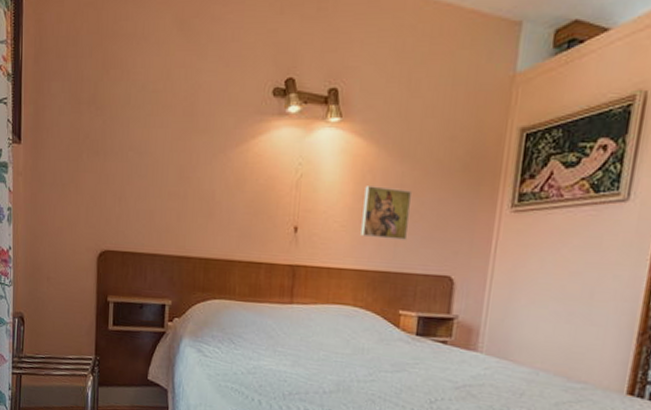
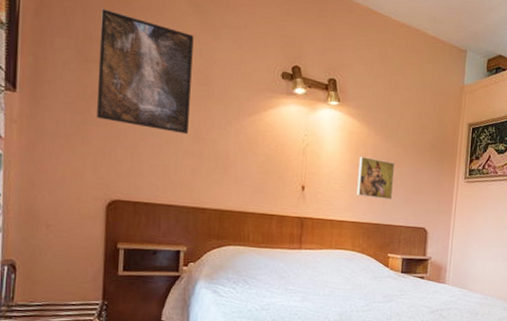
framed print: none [88,43,179,174] -> present [97,8,194,135]

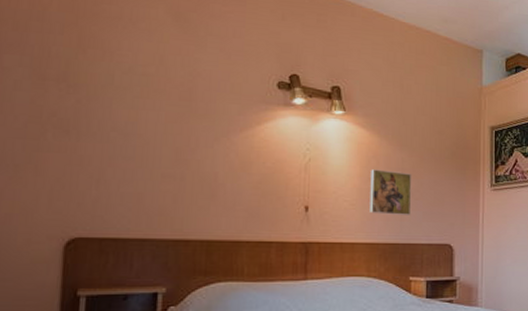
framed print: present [97,8,194,135] -> none [54,21,174,157]

